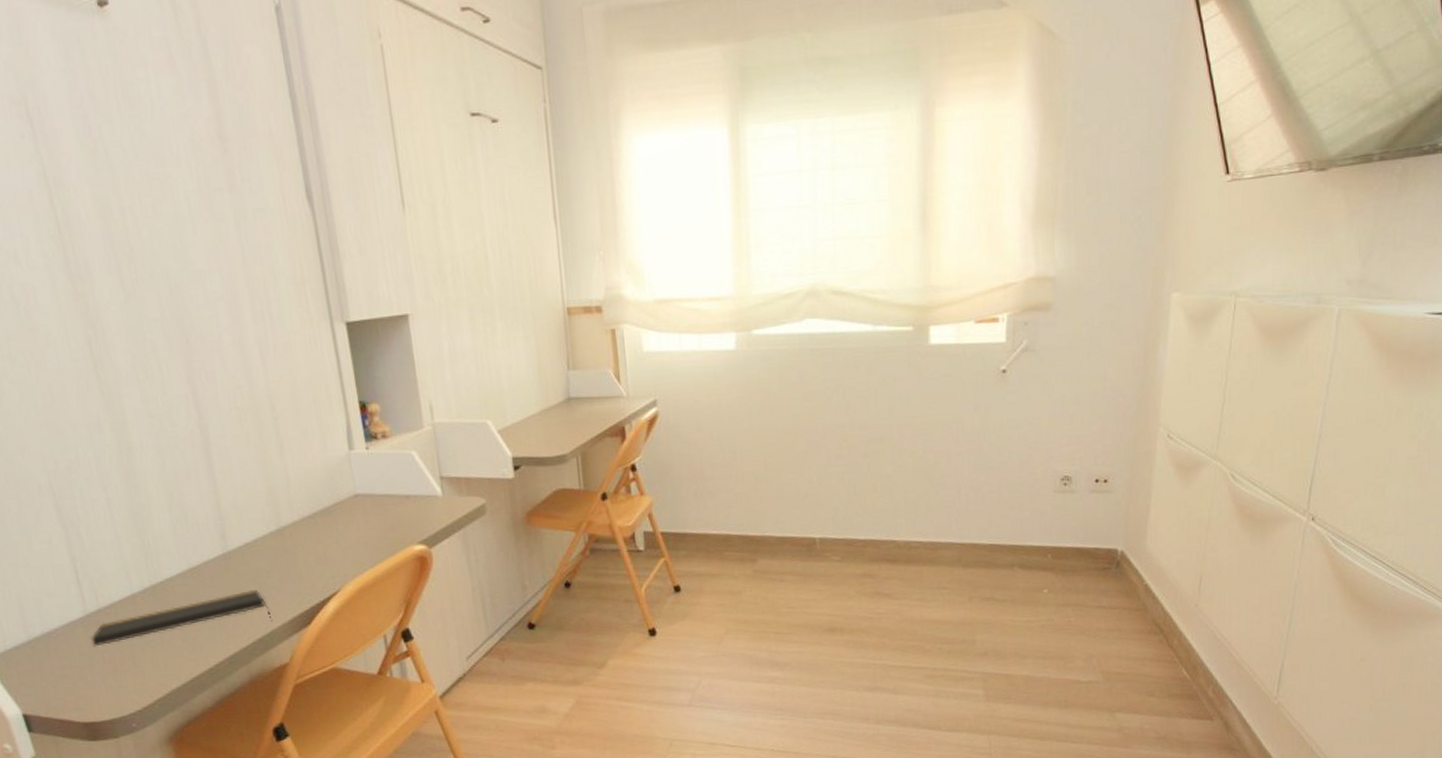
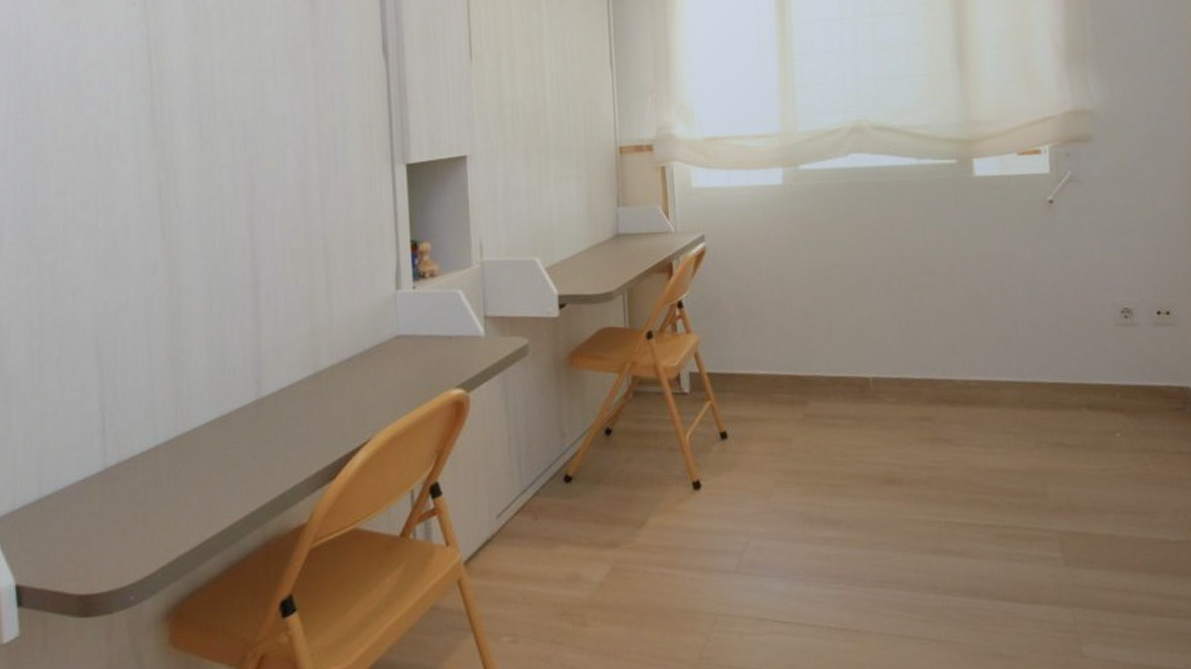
notepad: present [91,589,273,647] -> none [104,439,297,506]

